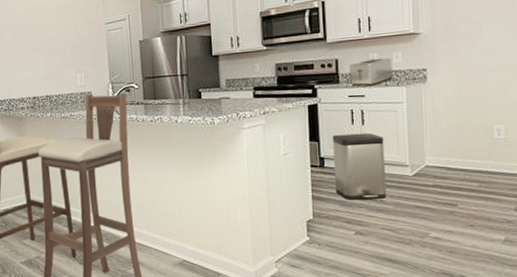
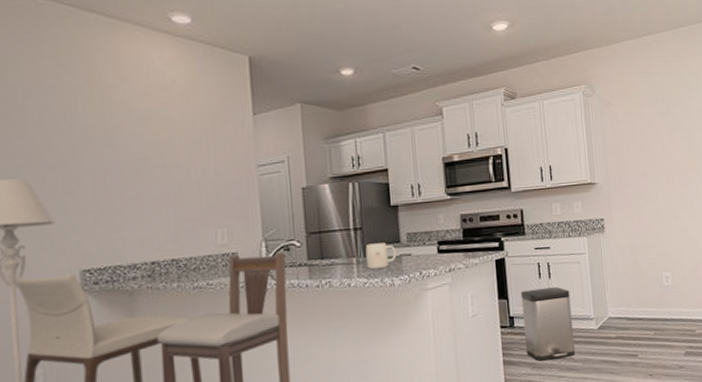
mug: none [190,87,217,109] -> present [365,242,397,269]
toaster: present [349,57,393,87] -> none [534,207,575,238]

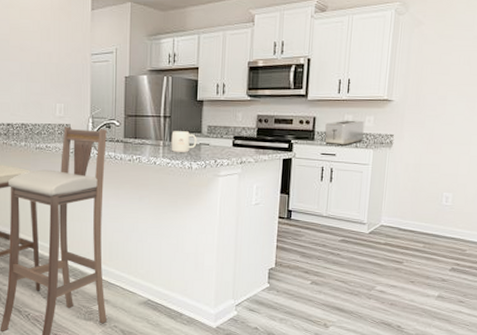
pedal bin: present [520,286,576,361] -> none [298,189,348,252]
toaster: none [534,207,575,238] -> present [324,120,365,147]

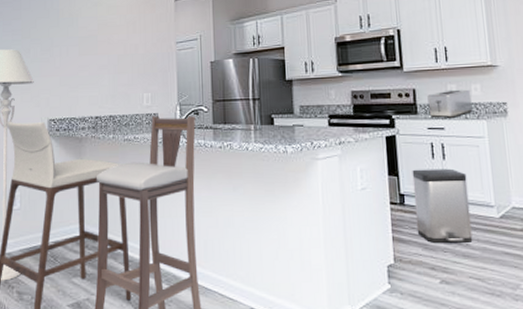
mug: present [171,131,197,152] -> none [262,113,290,136]
pedal bin: none [298,189,348,252] -> present [412,168,473,243]

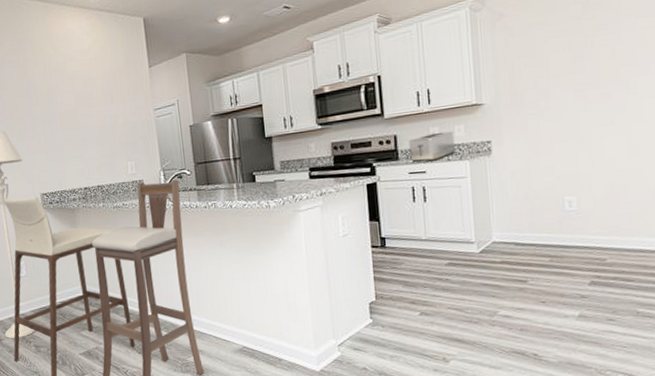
pedal bin: present [412,168,473,243] -> none [393,210,452,280]

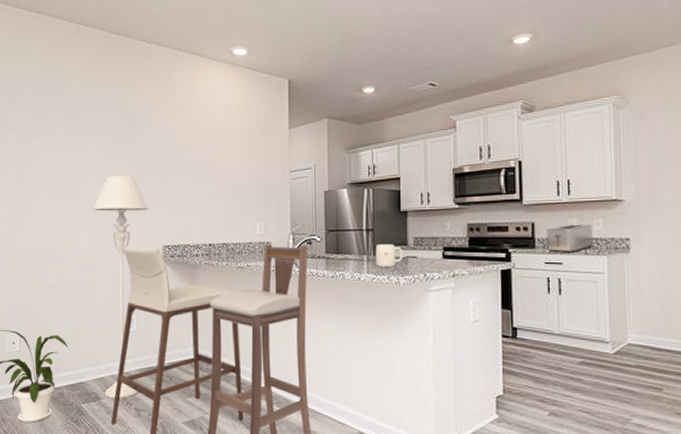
mug: none [244,170,272,193] -> present [375,244,403,266]

